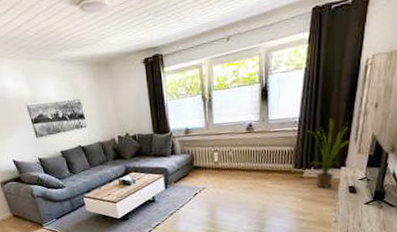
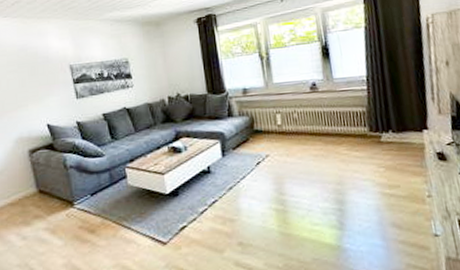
house plant: present [307,117,350,188] -> none [377,76,427,155]

